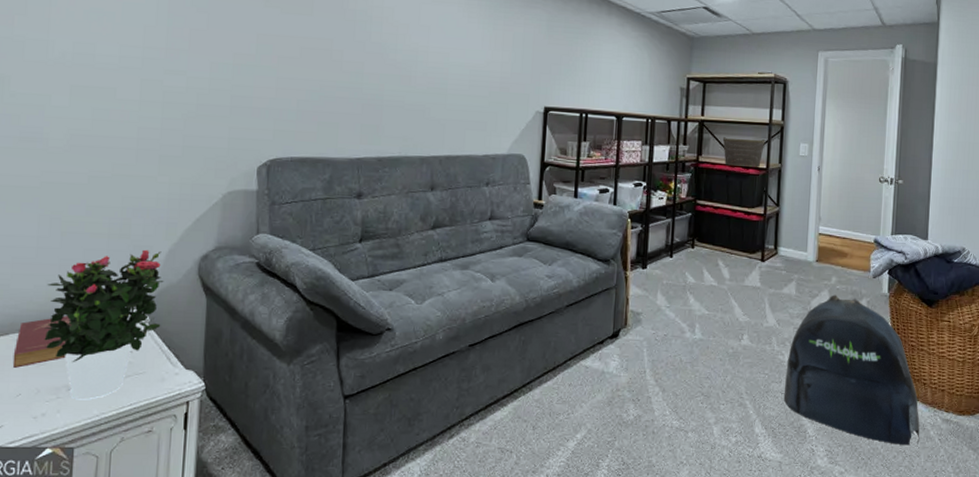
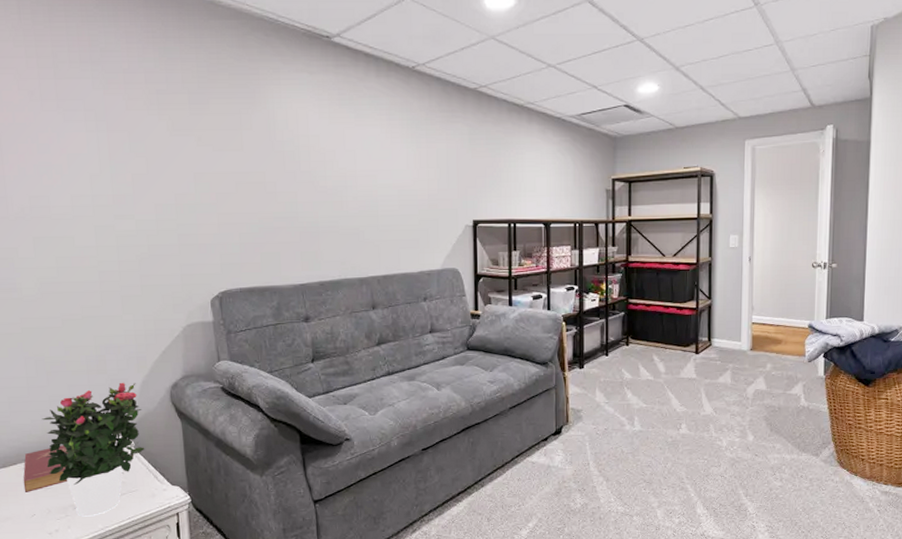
basket: present [722,137,766,167] -> none [651,235,695,263]
backpack: present [783,295,920,444] -> none [723,381,859,517]

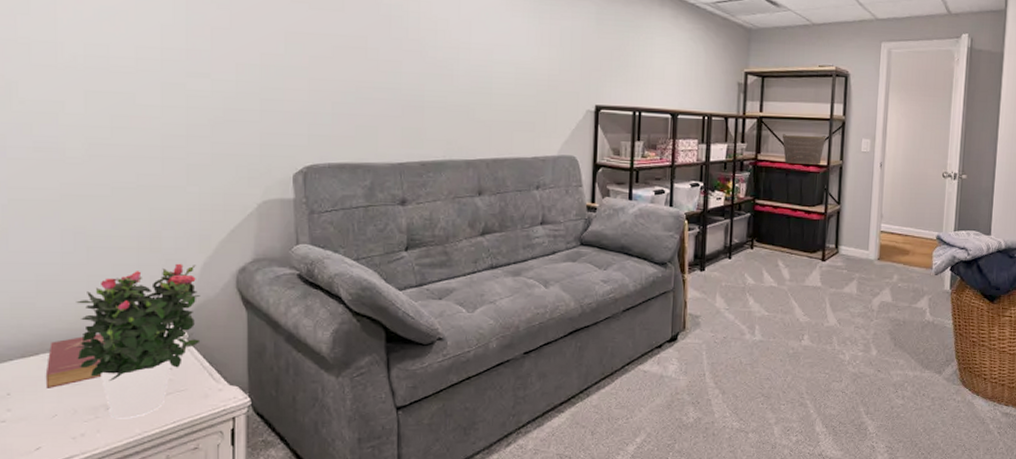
basket: none [651,235,695,263] -> present [782,134,827,165]

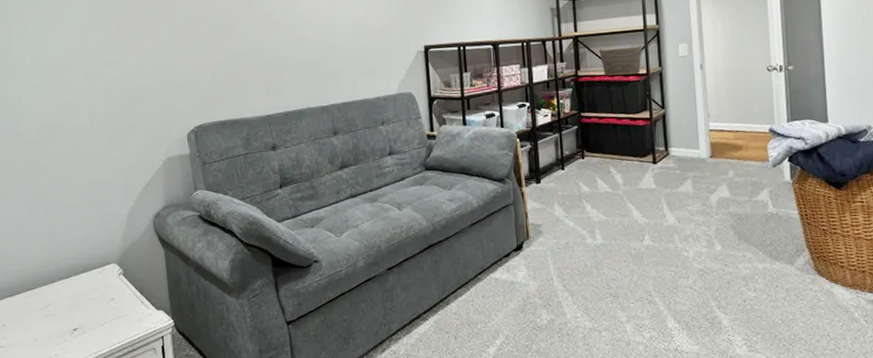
book: present [45,334,105,388] -> none [27,274,66,319]
potted flower: present [76,263,201,419] -> none [42,214,132,342]

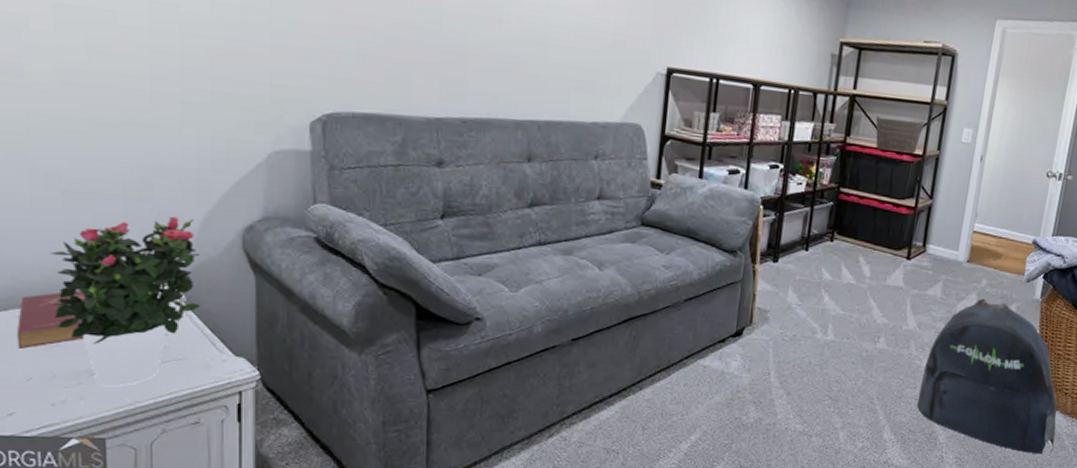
book: none [27,274,66,319] -> present [16,290,87,349]
potted flower: none [42,214,132,342] -> present [50,216,201,387]
backpack: none [692,188,844,329] -> present [916,298,1057,453]

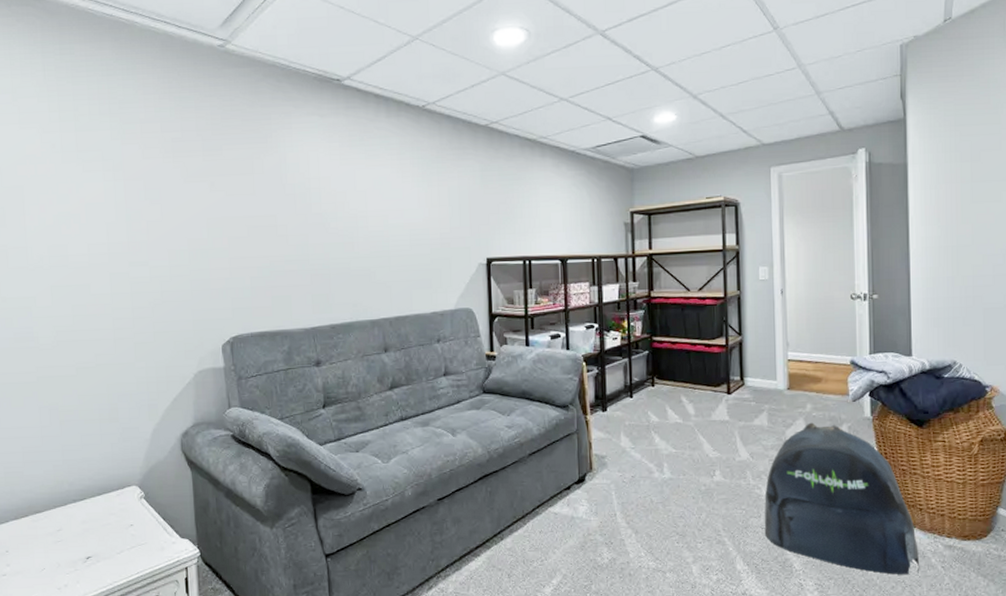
book: present [16,290,87,349] -> none [34,496,79,545]
potted flower: present [50,216,201,387] -> none [54,431,155,571]
basket: present [875,116,925,153] -> none [674,267,721,298]

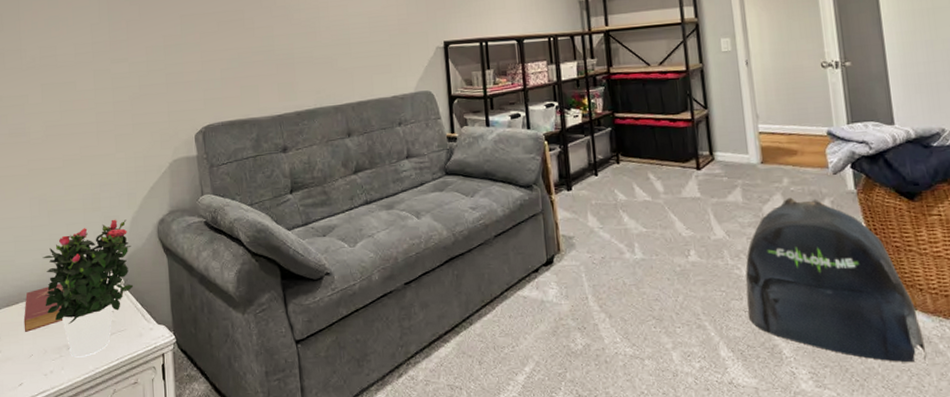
book: none [34,496,79,545] -> present [23,283,64,332]
potted flower: none [54,431,155,571] -> present [42,219,134,358]

